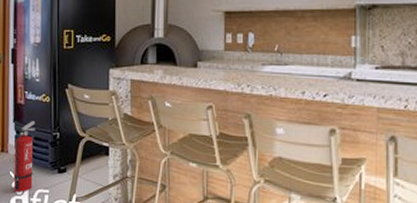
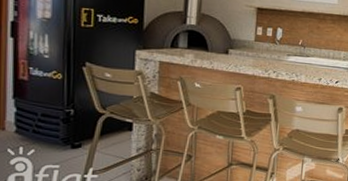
fire extinguisher: present [13,121,35,192] -> none [12,98,43,169]

